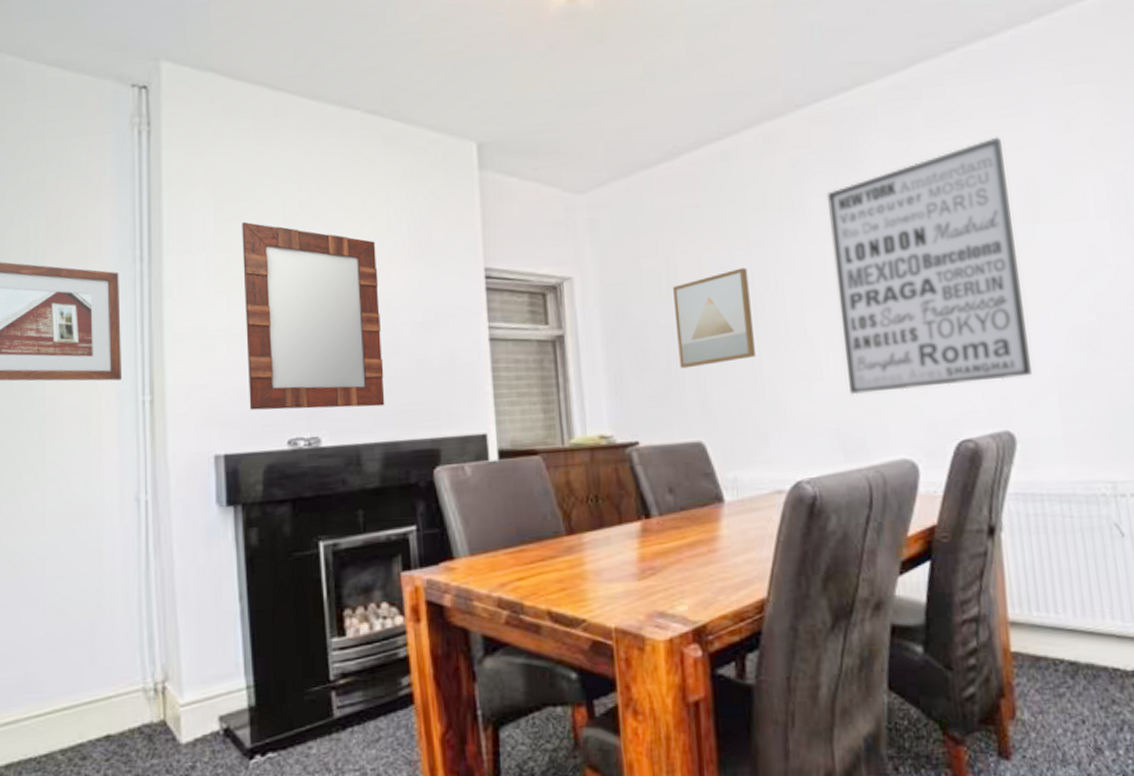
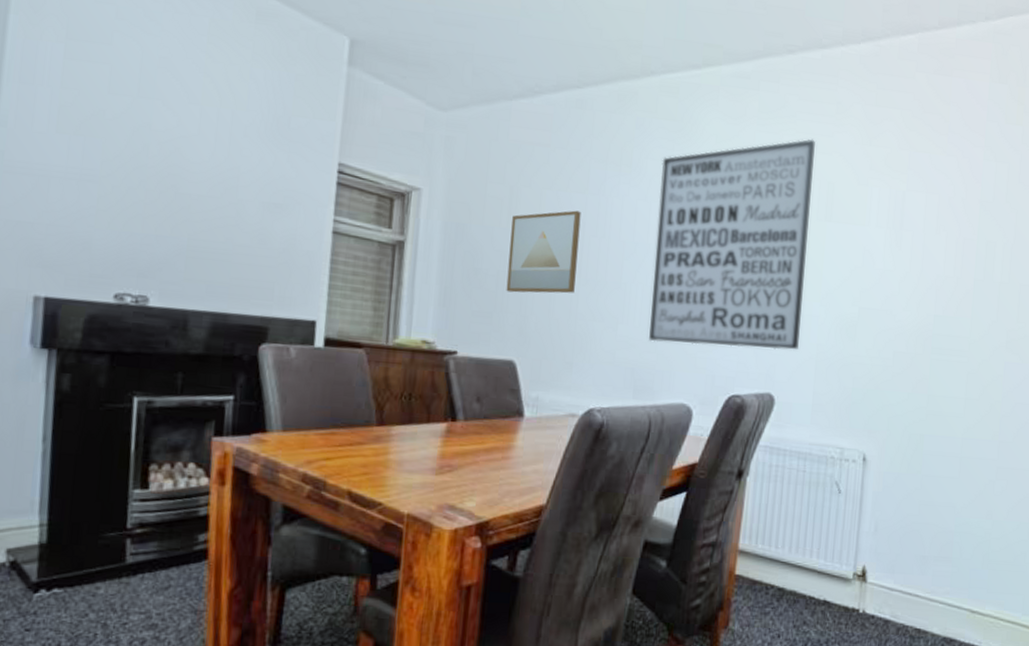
home mirror: present [242,221,385,410] -> none [77,65,233,277]

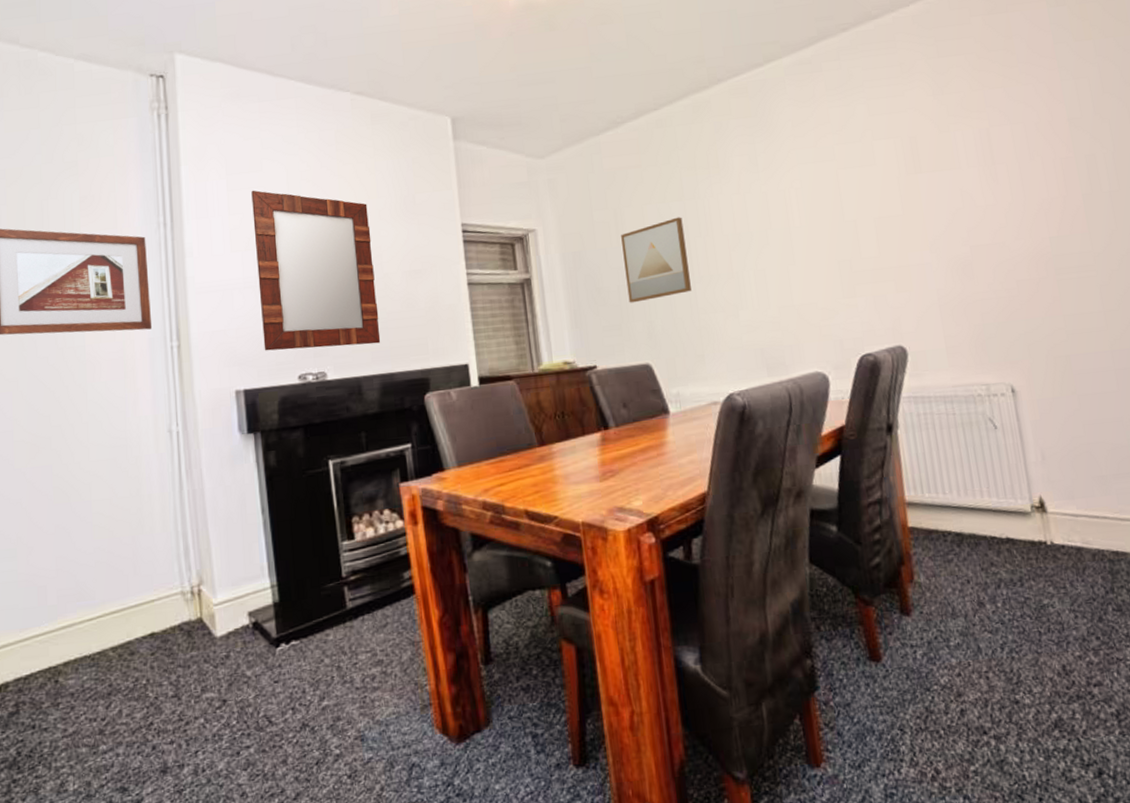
home mirror: none [77,65,233,277] -> present [251,190,381,351]
wall art: present [649,138,815,350] -> none [746,102,919,321]

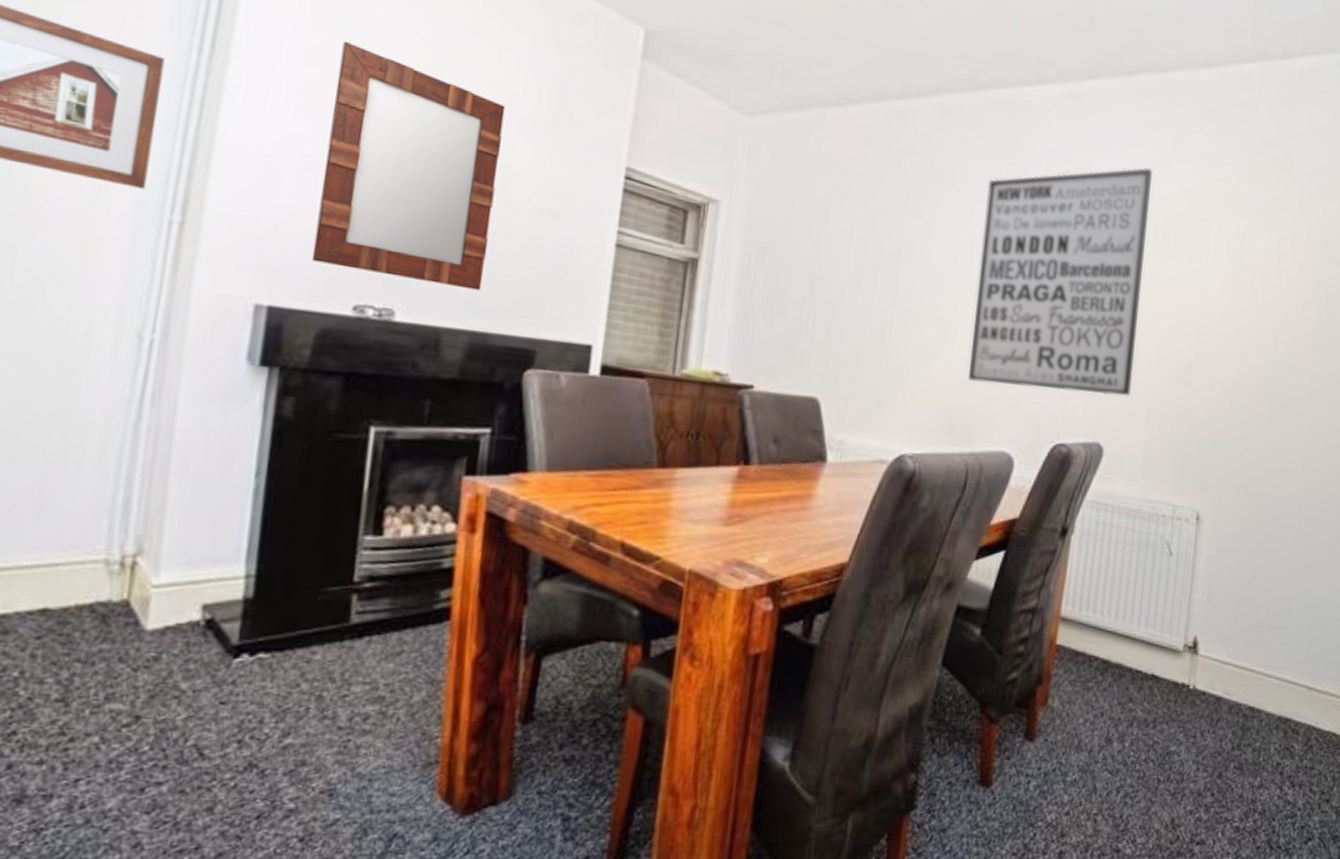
wall art: present [621,217,692,303] -> none [811,232,898,325]
wall art: none [746,102,919,321] -> present [968,167,1152,397]

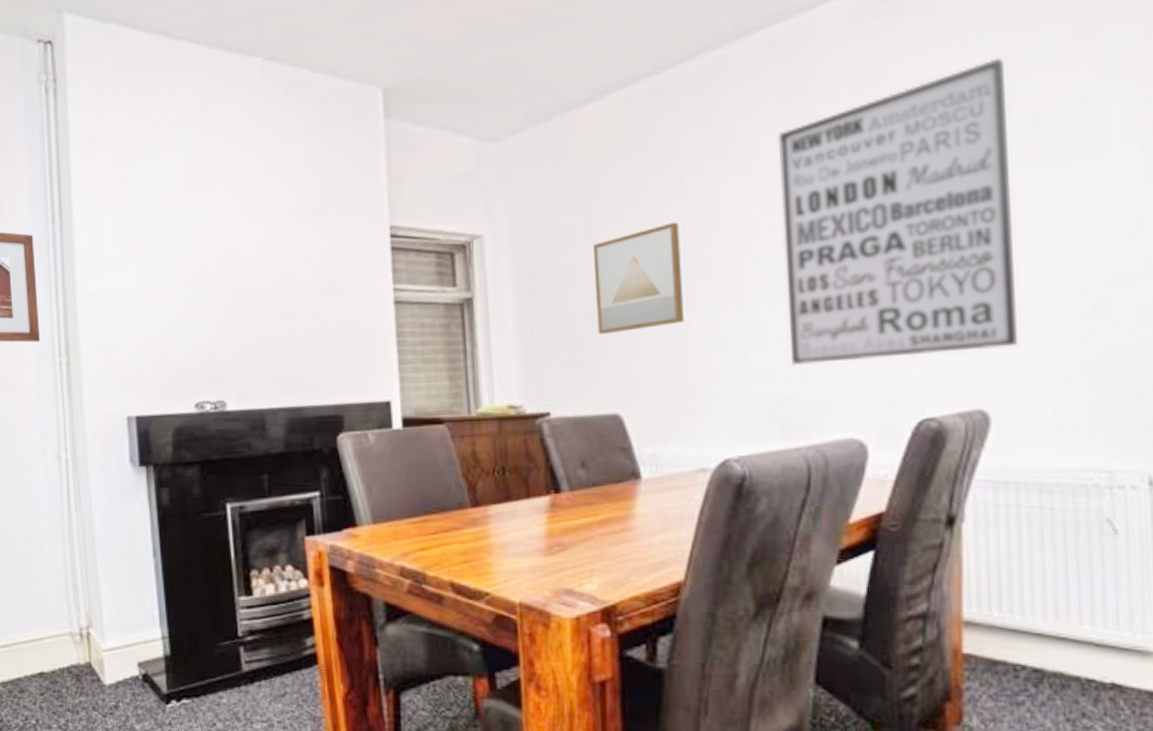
home mirror: present [311,40,506,291] -> none [146,181,289,373]
wall art: none [811,232,898,325] -> present [593,222,684,335]

